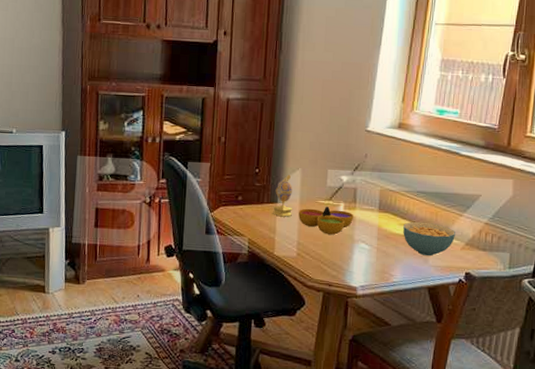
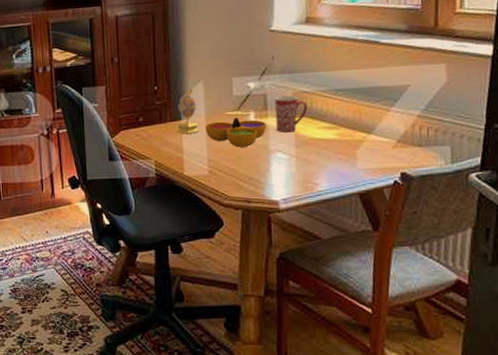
mug: none [362,191,392,226] -> present [274,95,308,133]
cereal bowl: present [403,221,455,257] -> none [323,122,384,160]

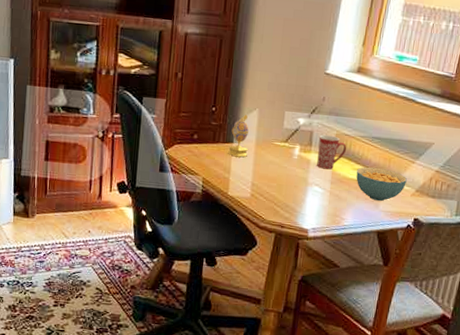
decorative bowl: present [206,117,266,147] -> none [254,148,309,177]
cereal bowl: none [323,122,384,160] -> present [356,167,407,202]

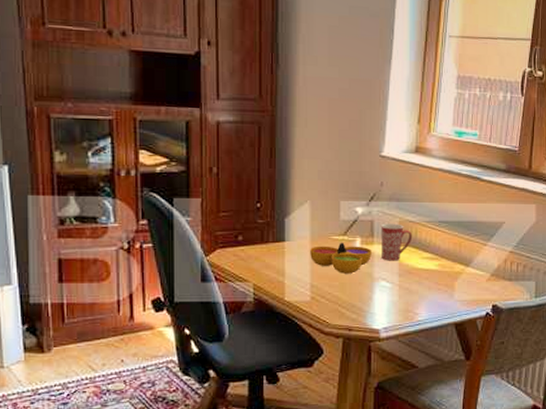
decorative egg: present [228,114,249,158] -> none [280,208,302,257]
decorative bowl: none [254,148,309,177] -> present [310,242,372,274]
cereal bowl: present [356,167,407,202] -> none [426,254,480,291]

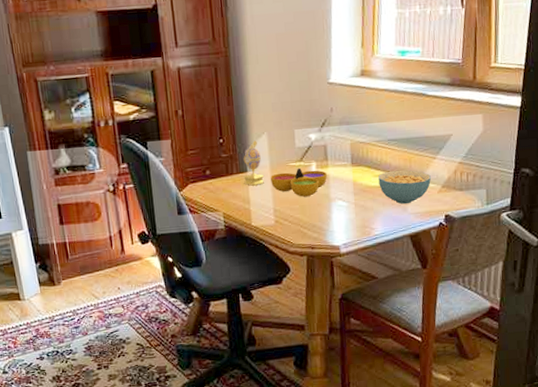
decorative egg: none [280,208,302,257] -> present [243,140,264,186]
mug: present [380,223,413,261] -> none [333,146,364,182]
cereal bowl: none [426,254,480,291] -> present [378,170,431,205]

